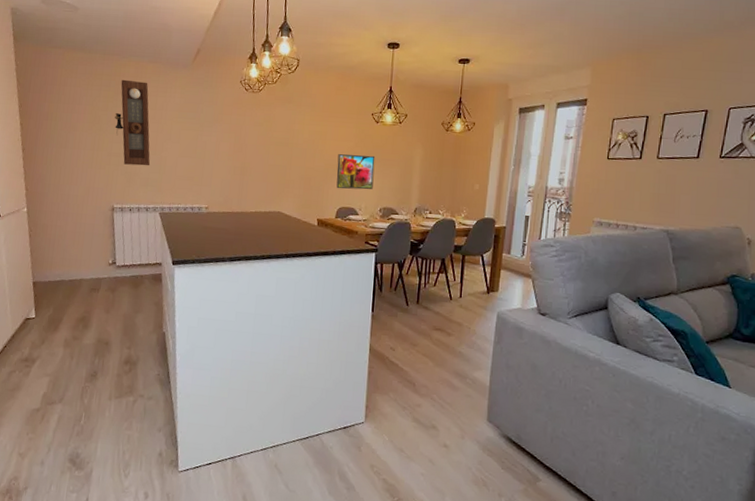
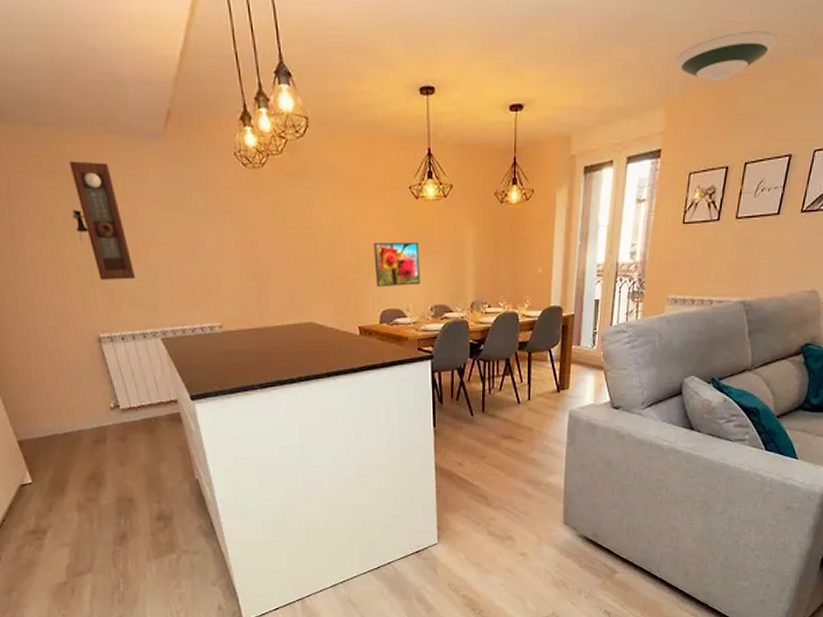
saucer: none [599,15,690,51] -> present [675,31,778,82]

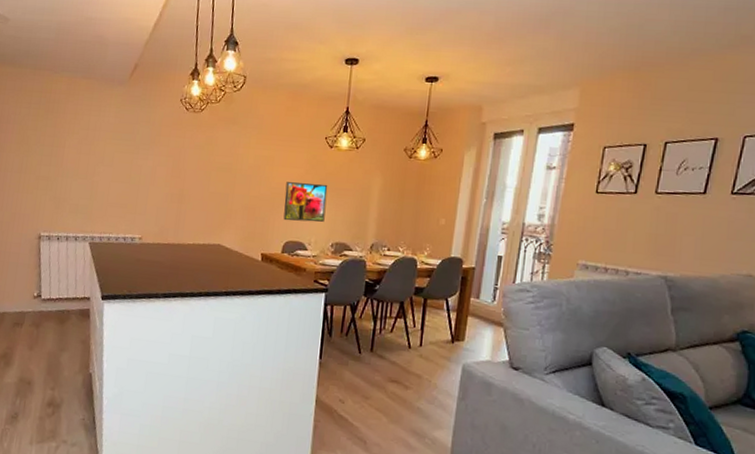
pendulum clock: present [69,161,136,280] -> none [44,96,81,192]
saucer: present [675,31,778,82] -> none [590,27,699,69]

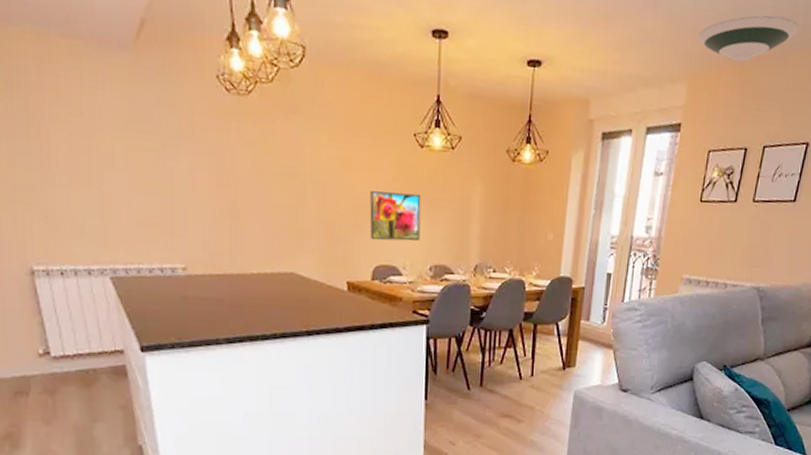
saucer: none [590,27,699,69] -> present [698,15,799,62]

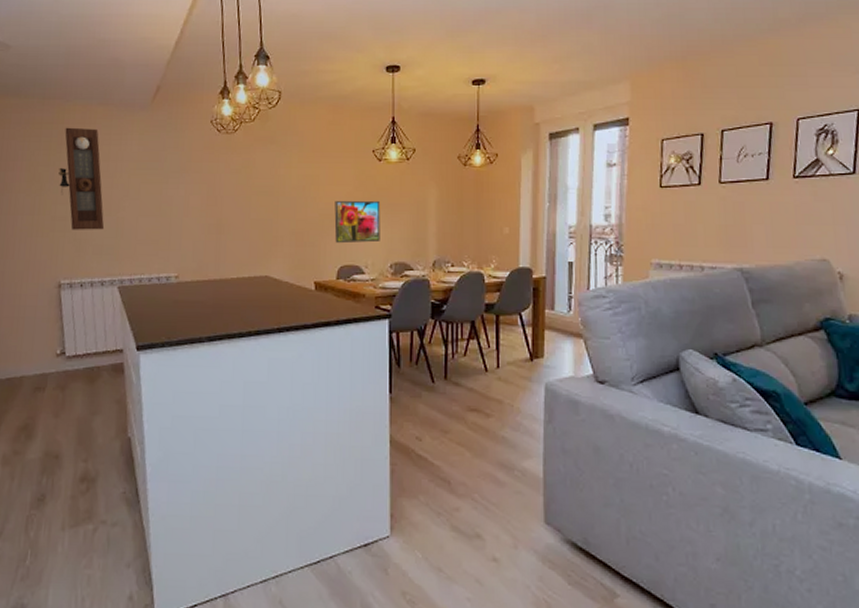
pendulum clock: none [12,62,86,206] -> present [58,127,105,230]
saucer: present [698,15,799,62] -> none [635,15,740,58]

